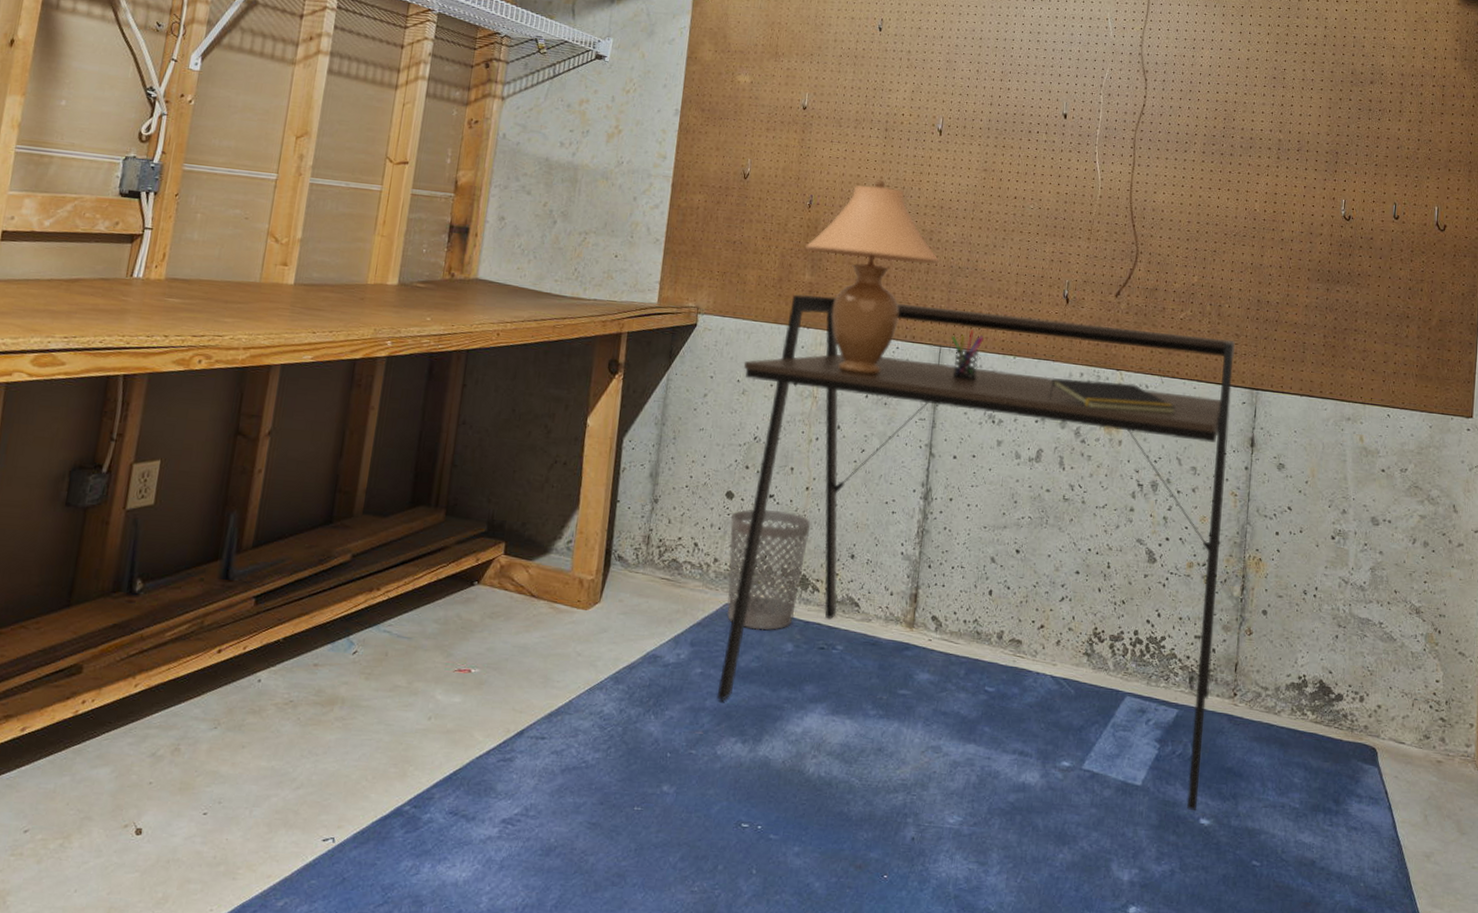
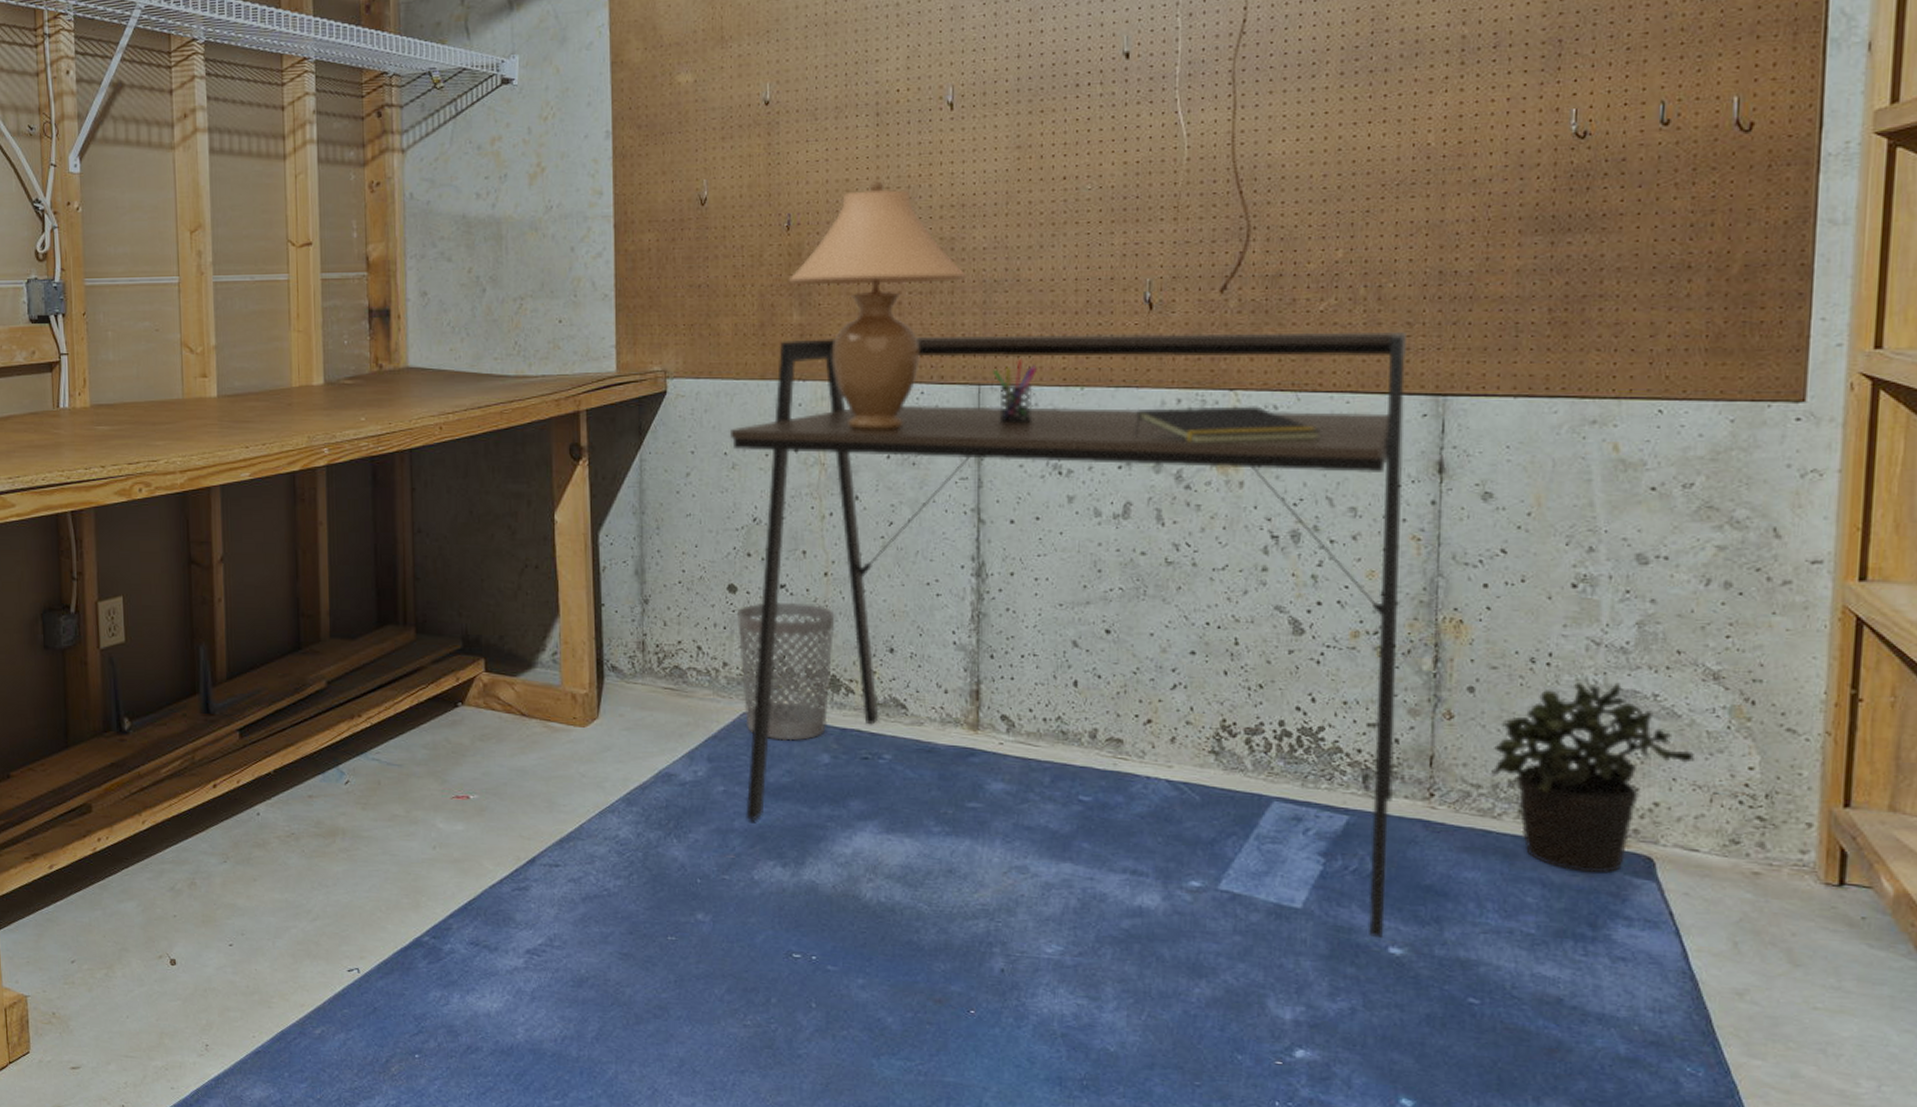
potted plant: none [1275,610,1403,760] -> present [1491,681,1694,874]

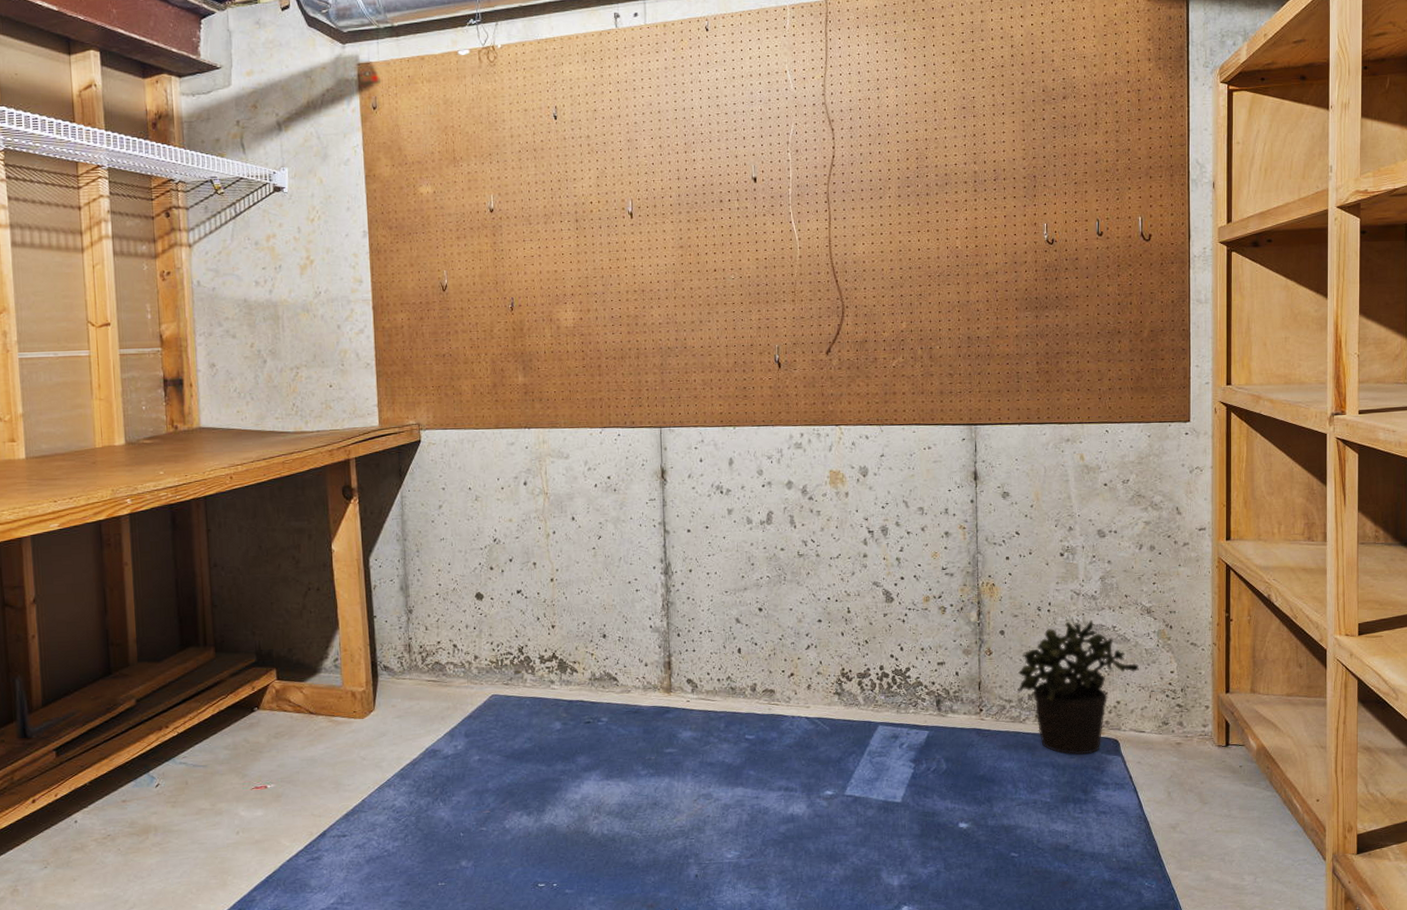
desk: present [729,331,1406,939] -> none [472,380,956,818]
wastebasket: present [736,603,835,741] -> none [483,604,561,715]
table lamp: present [788,180,968,430] -> none [513,271,649,466]
pen holder: present [993,359,1038,424] -> none [670,407,703,457]
notepad: present [1134,406,1321,444] -> none [772,436,898,466]

